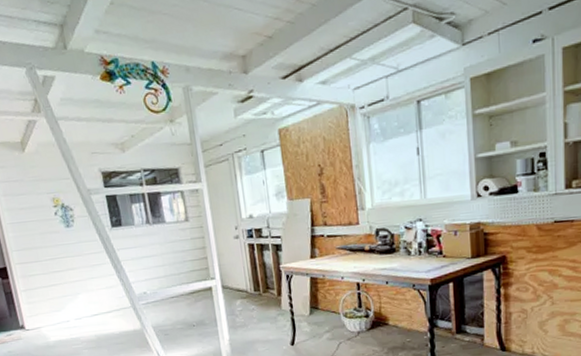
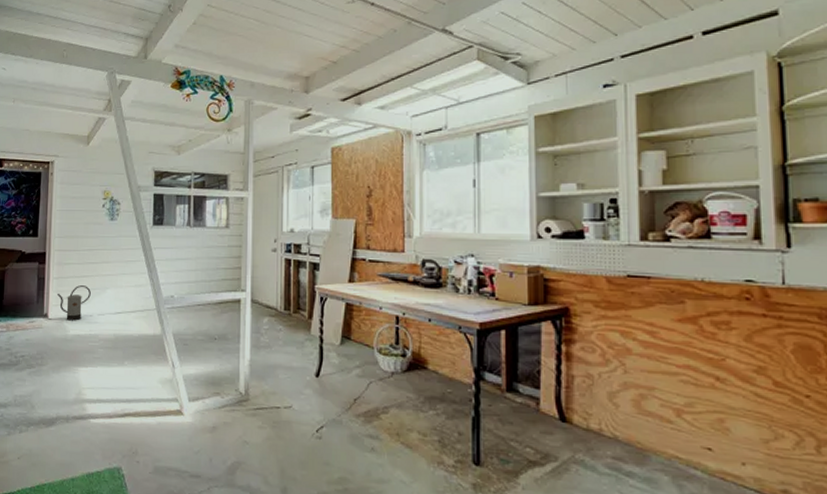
watering can: none [29,294,64,329] -> present [58,285,91,321]

